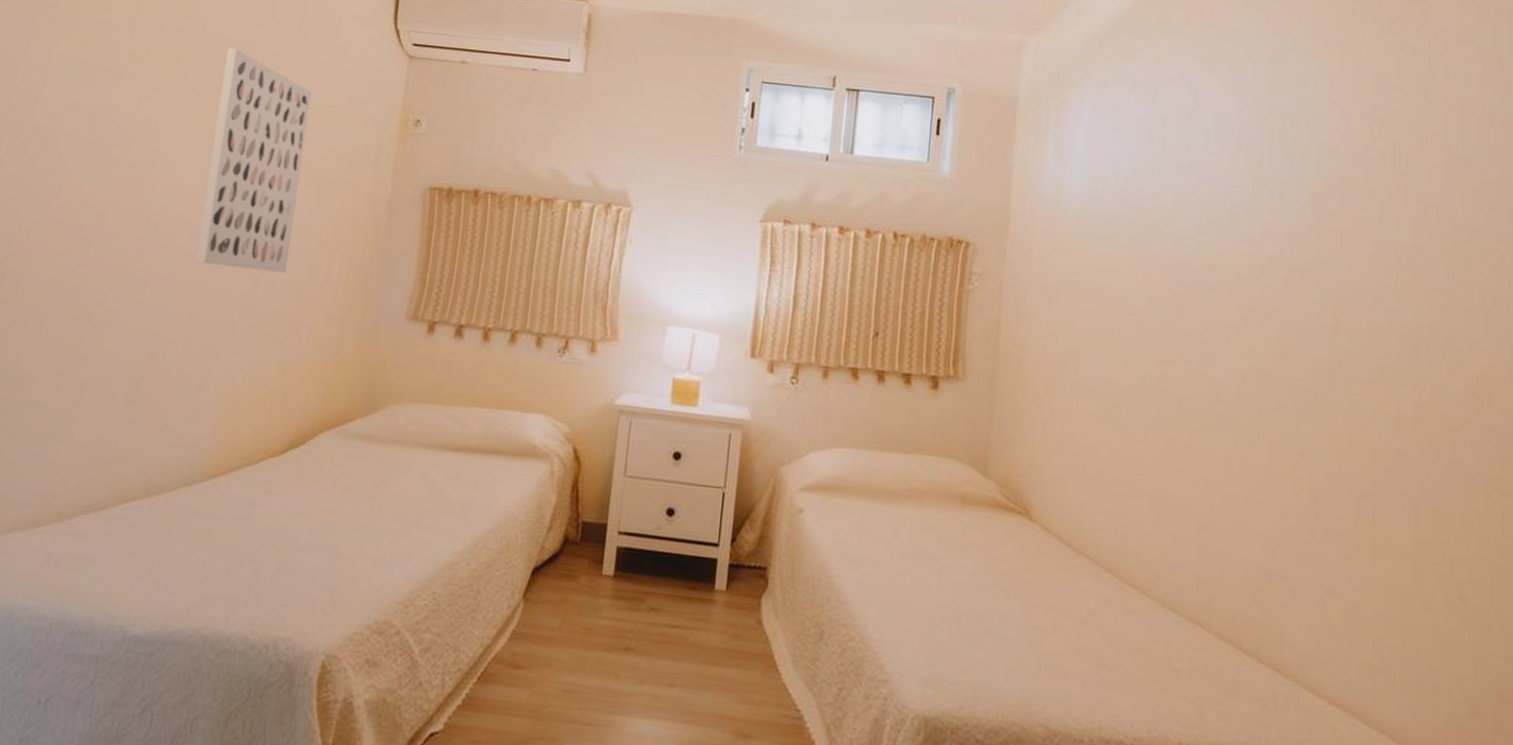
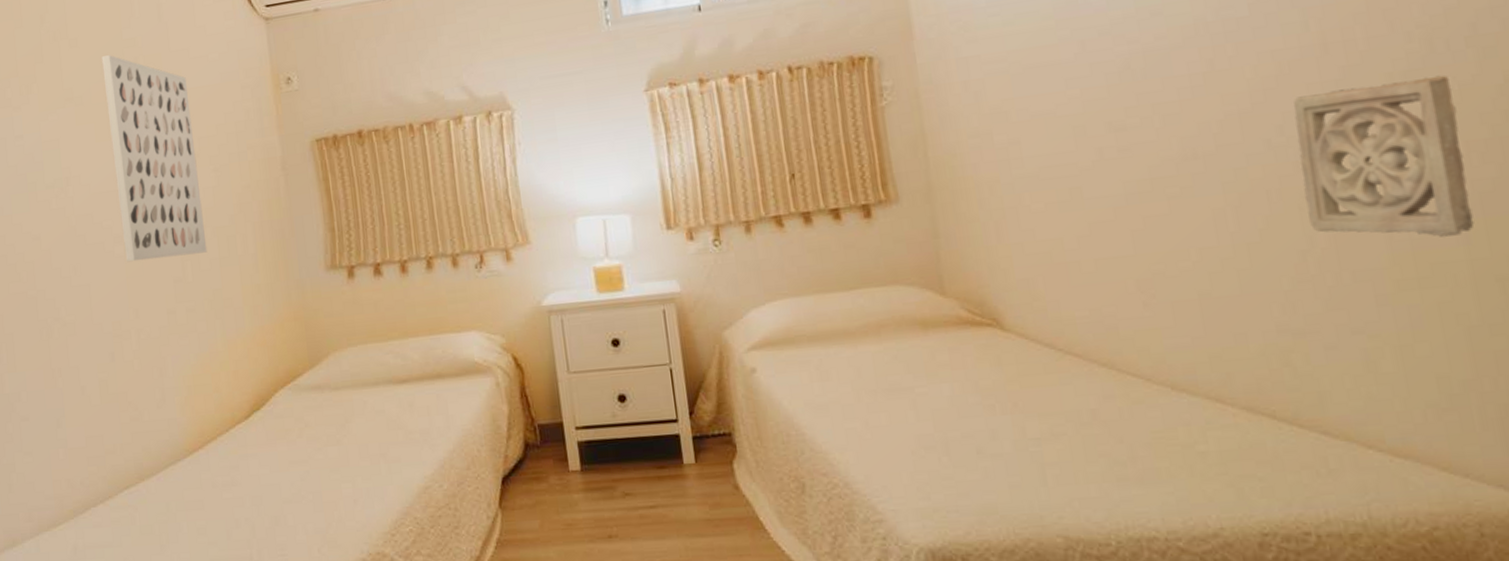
wall ornament: none [1299,367,1426,517] -> present [1294,75,1475,237]

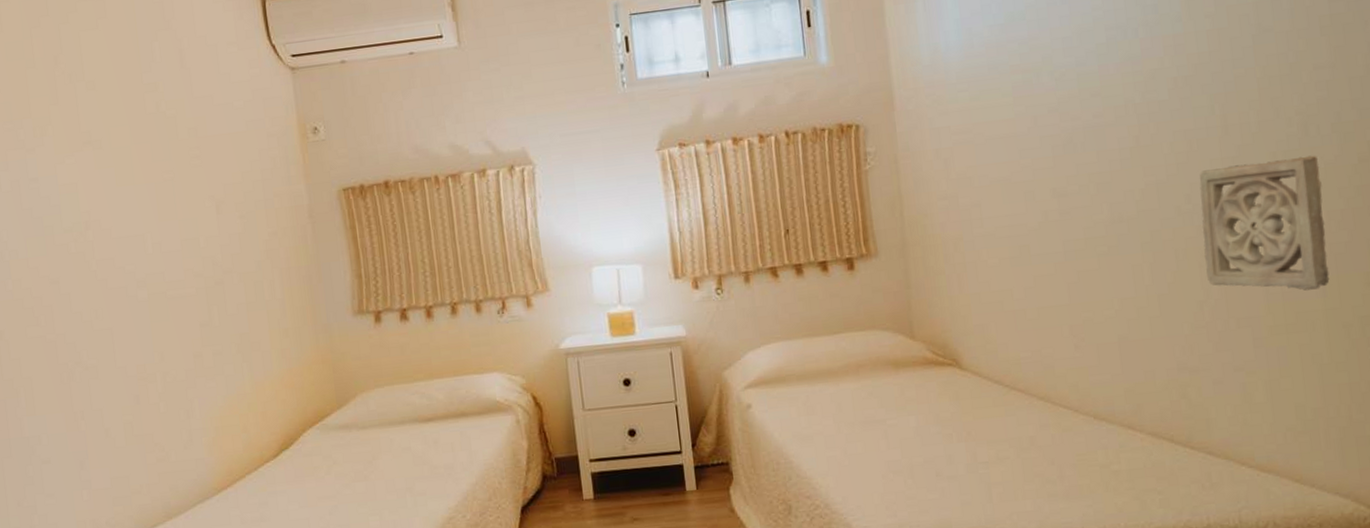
wall art: present [102,55,208,262] -> none [121,99,234,307]

